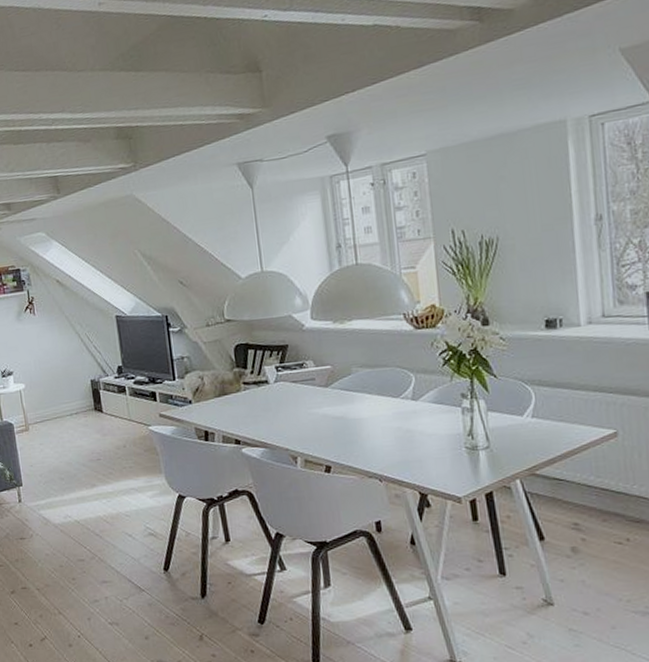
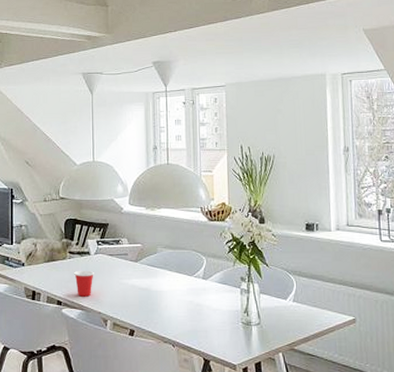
cup: none [251,401,277,433] -> present [74,270,95,297]

